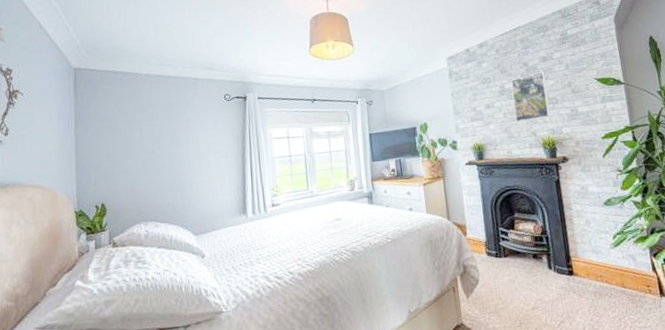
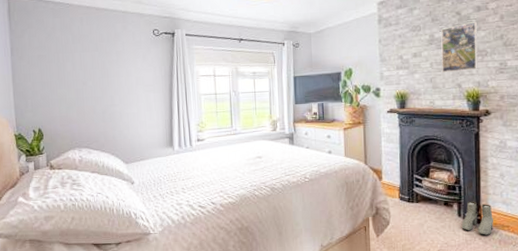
boots: none [553,251,586,288] -> present [461,201,493,235]

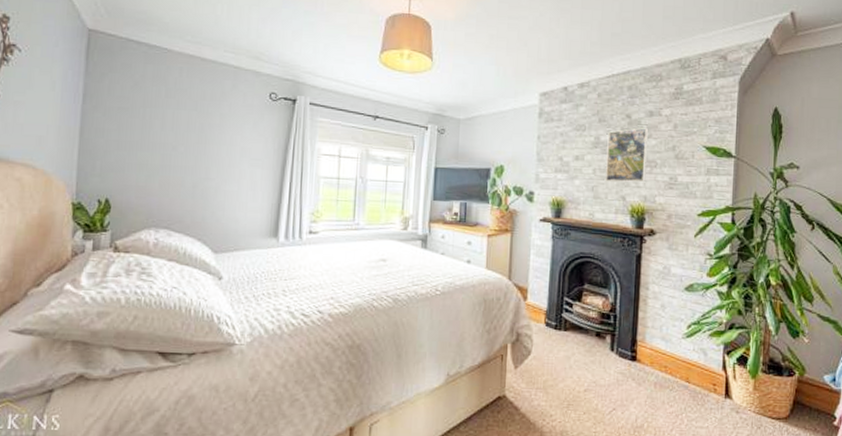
boots: present [461,201,493,235] -> none [613,334,650,376]

